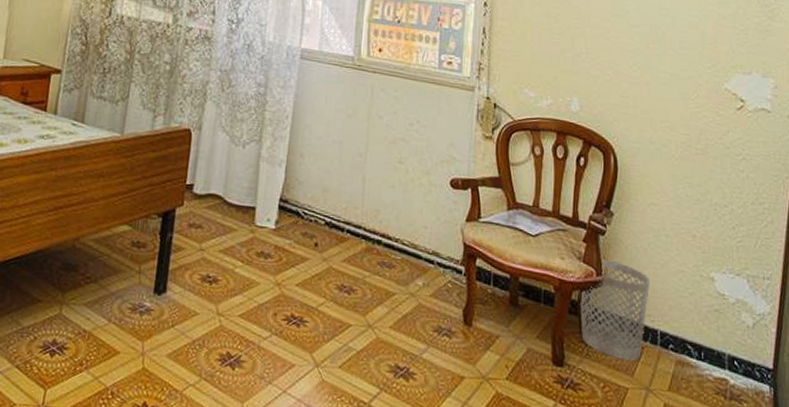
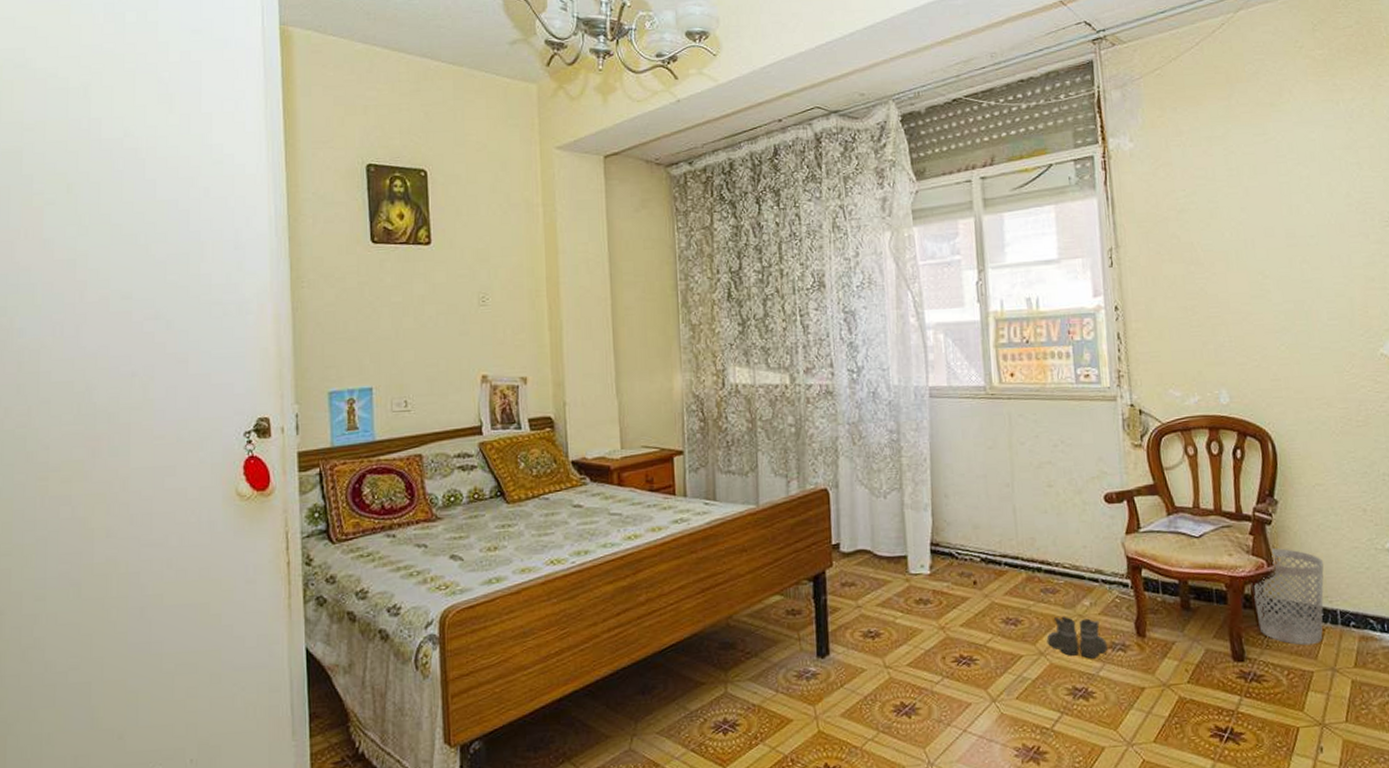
boots: none [376,292,434,340] -> present [1046,616,1107,659]

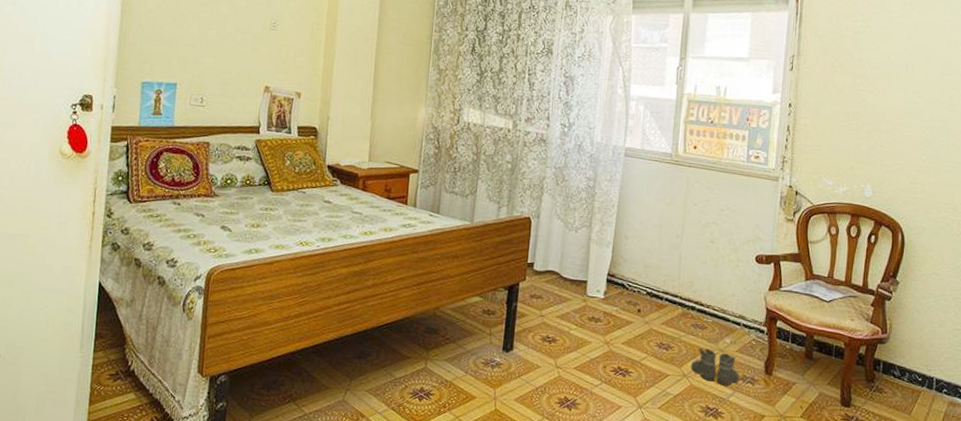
wastebasket: present [1251,547,1324,646] -> none [866,319,929,403]

